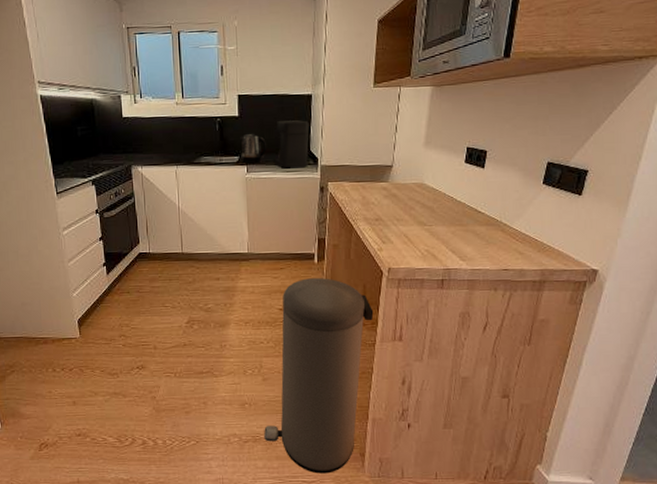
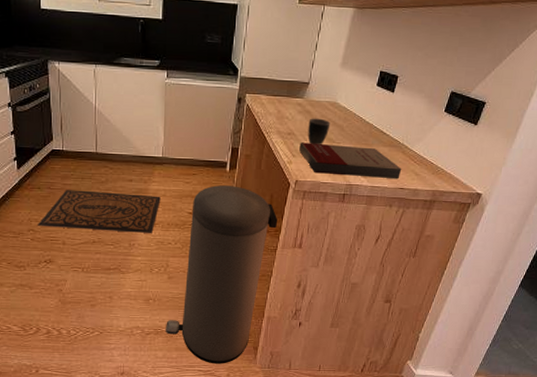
doormat: none [129,292,250,333] -> present [38,190,161,233]
kettle: present [240,133,268,164] -> none [162,38,189,69]
coffee maker: present [273,120,309,169] -> none [194,28,233,78]
book: none [389,227,503,260] -> present [299,142,402,180]
mug: none [396,201,420,229] -> present [307,118,331,144]

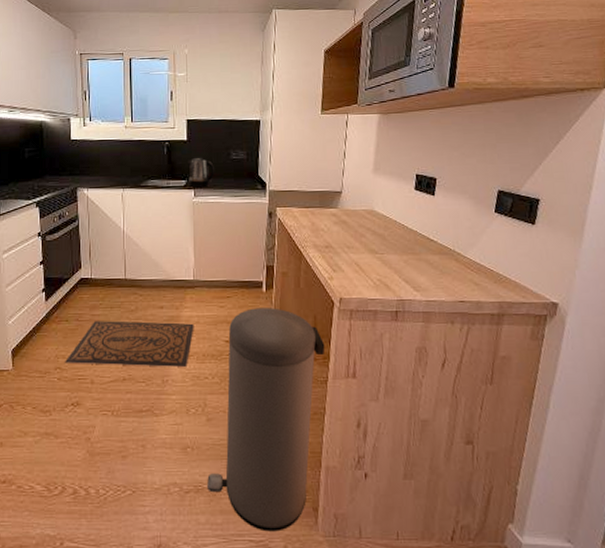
kettle: none [162,38,189,69] -> present [188,157,215,188]
book: present [299,142,402,180] -> none [339,255,458,291]
mug: present [307,118,331,144] -> none [346,228,370,257]

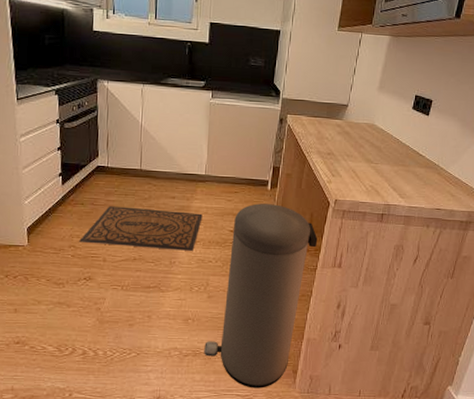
kettle: present [188,157,215,188] -> none [207,60,234,90]

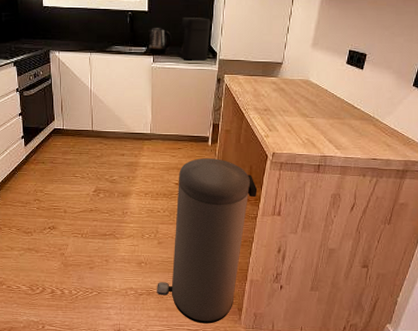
doormat: present [79,206,203,251] -> none [42,164,150,202]
kettle: none [207,60,234,90] -> present [148,27,173,55]
coffee maker: none [238,52,275,99] -> present [177,18,211,61]

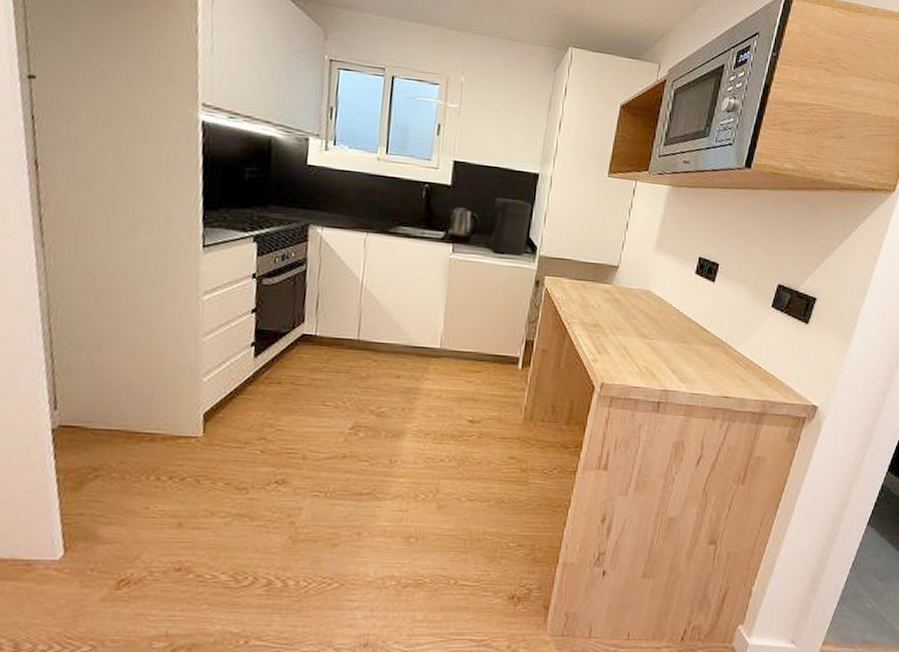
pedal bin: present [157,158,258,324] -> none [429,386,579,631]

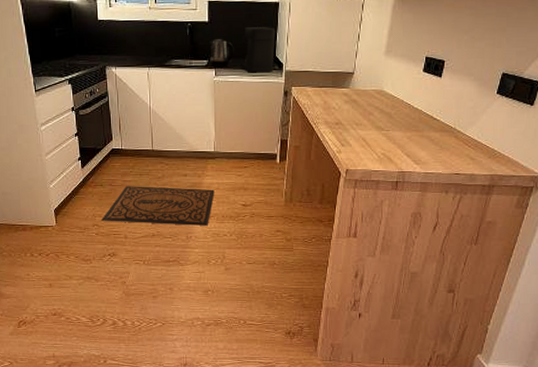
doormat: none [272,386,435,446] -> present [101,186,215,226]

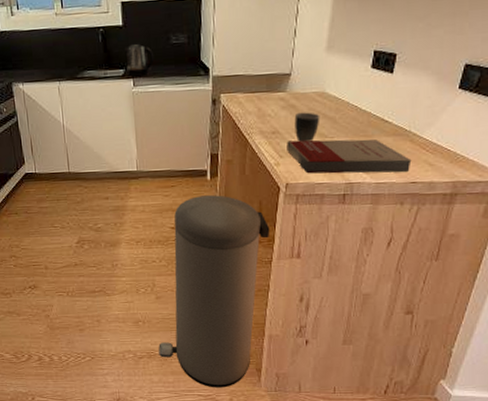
doormat: present [101,186,215,226] -> none [19,212,140,253]
pedal bin: none [225,177,331,356] -> present [158,195,270,388]
coffee maker: present [240,27,276,73] -> none [161,27,200,81]
book: none [348,131,456,165] -> present [287,139,412,174]
mug: none [356,107,378,133] -> present [294,112,320,142]

